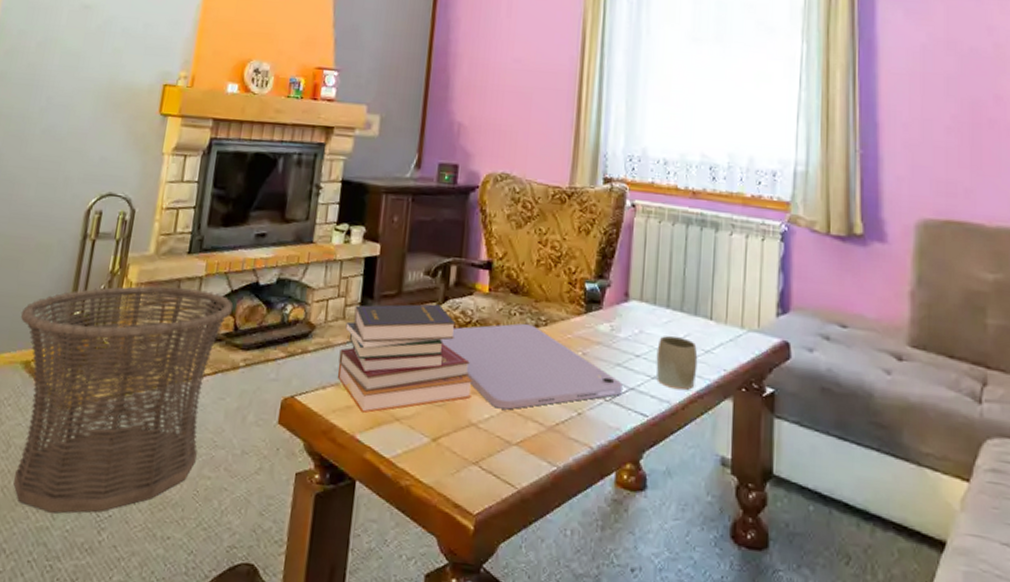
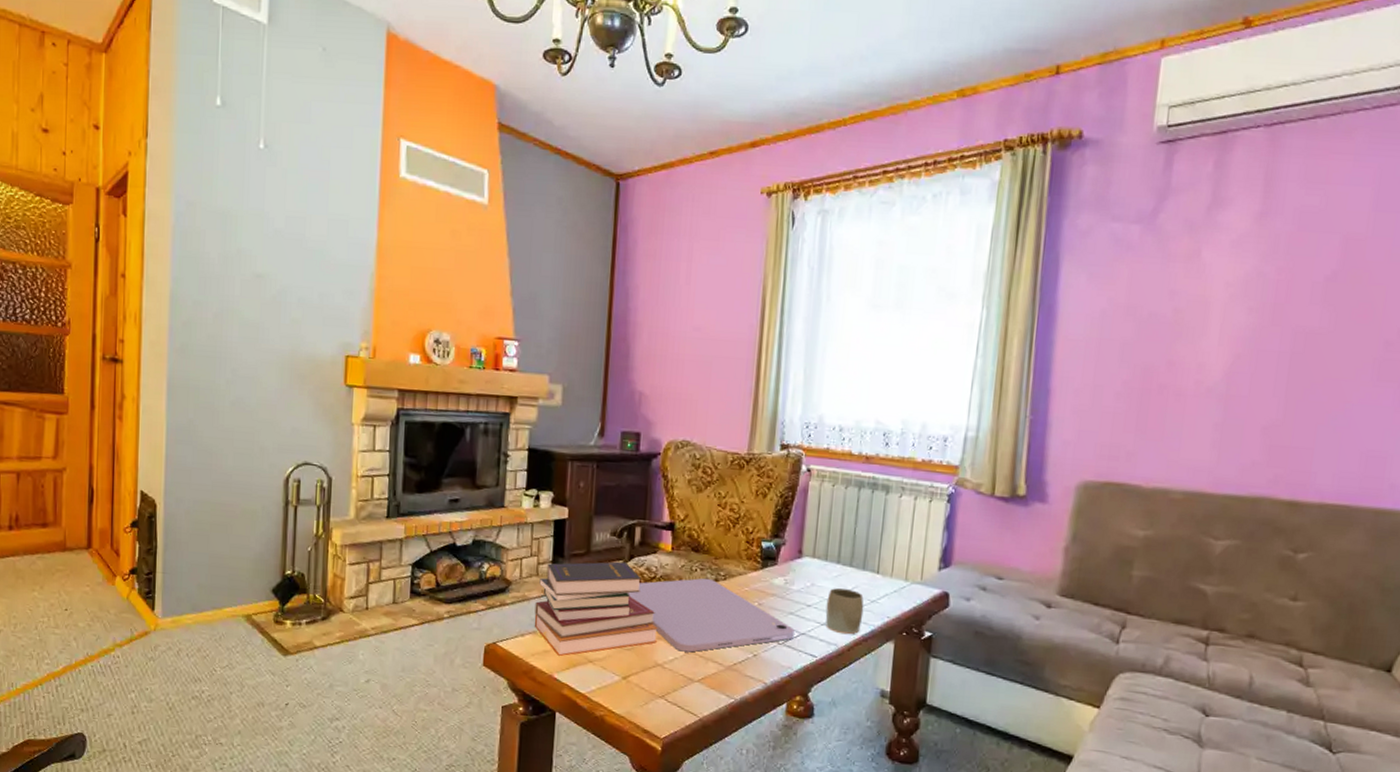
basket: present [13,285,234,513] -> none [236,547,434,740]

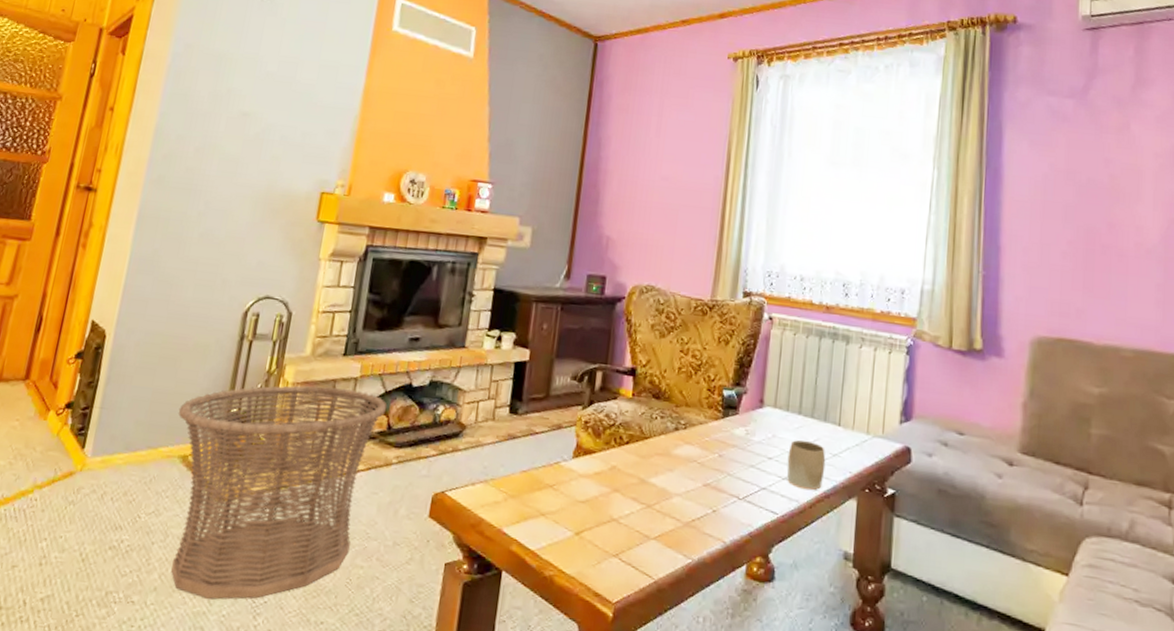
basket: none [236,547,434,740] -> present [171,385,387,599]
books: present [534,561,658,657] -> none [486,407,615,509]
tablet: present [628,578,795,653] -> none [585,426,755,507]

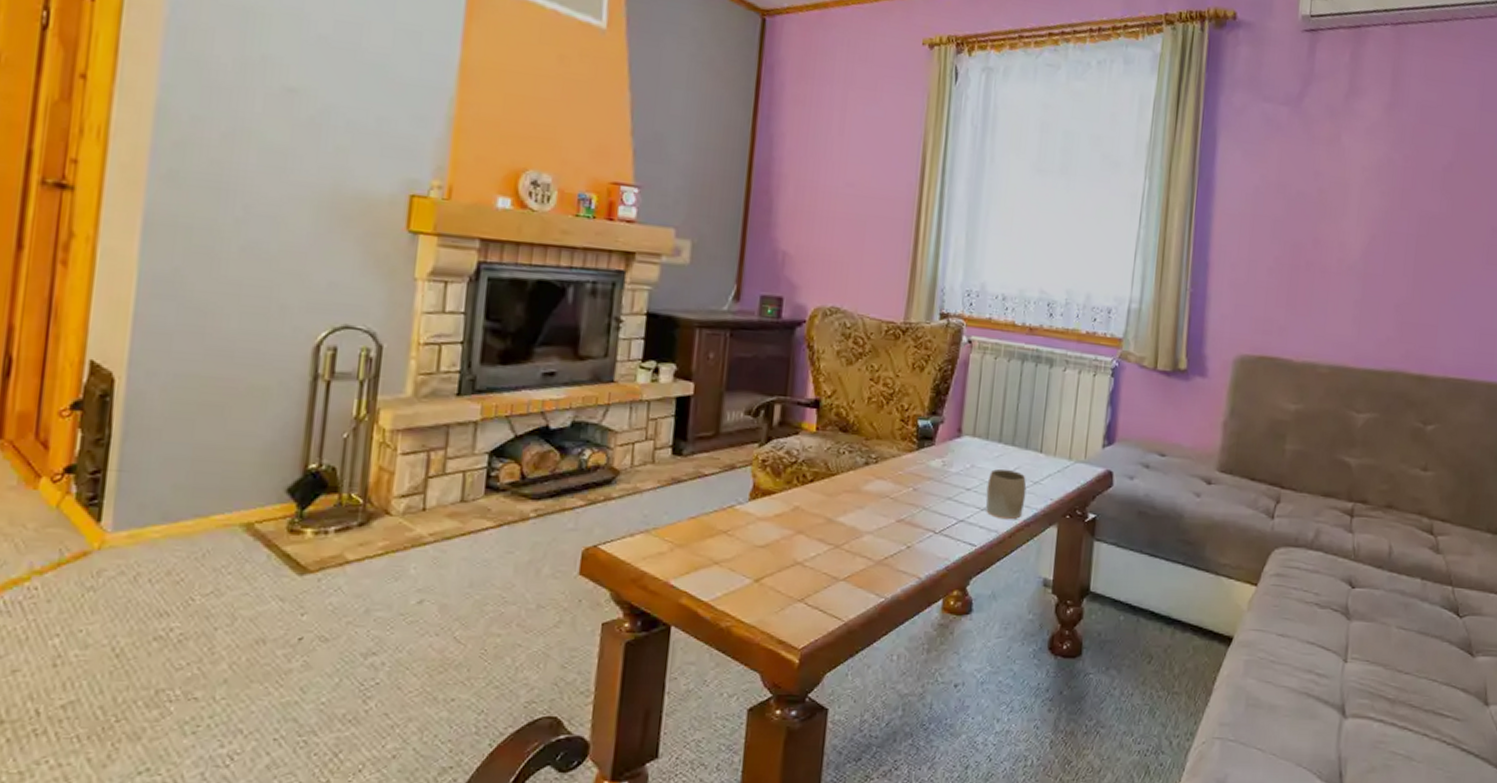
basket: present [171,385,387,599] -> none [233,432,519,686]

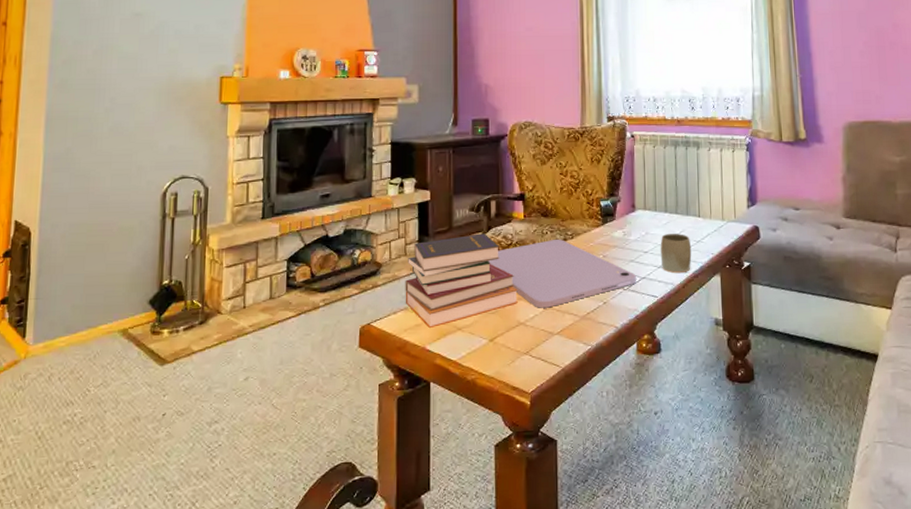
books: none [646,444,798,559] -> present [405,233,518,329]
tablet: none [763,462,953,547] -> present [488,240,636,308]

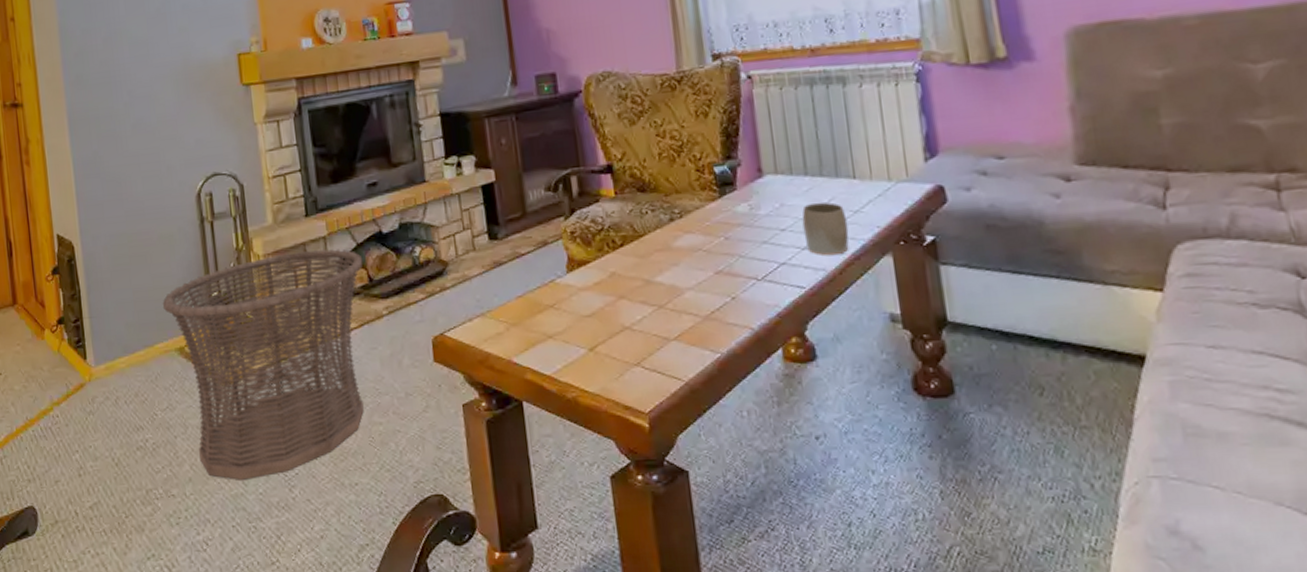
basket: none [112,247,308,452] -> present [162,249,364,480]
books: present [405,233,518,329] -> none [477,218,619,338]
tablet: present [488,240,636,308] -> none [576,220,774,308]

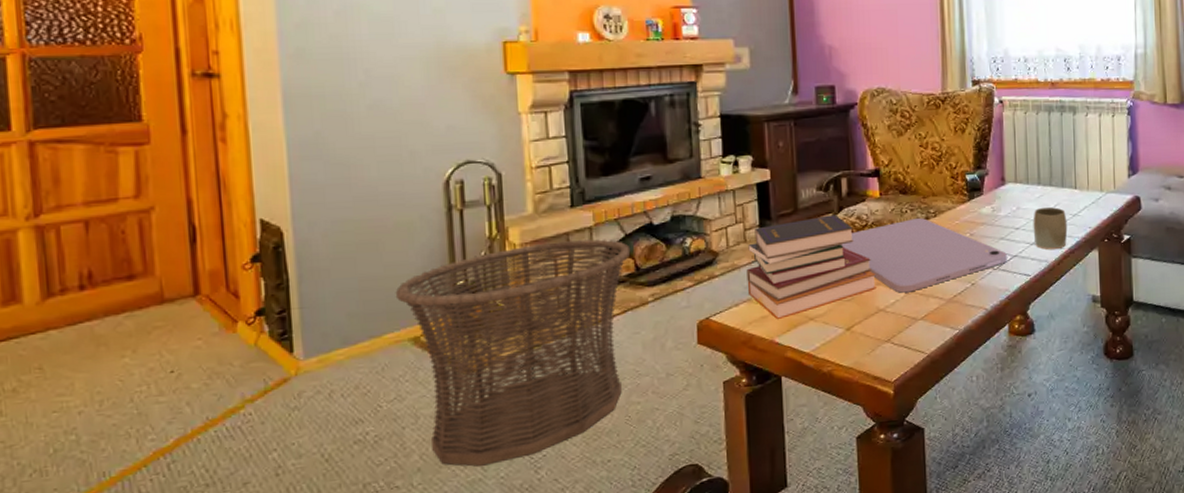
books: none [477,218,619,338] -> present [746,214,876,320]
tablet: none [576,220,774,308] -> present [841,218,1007,293]

